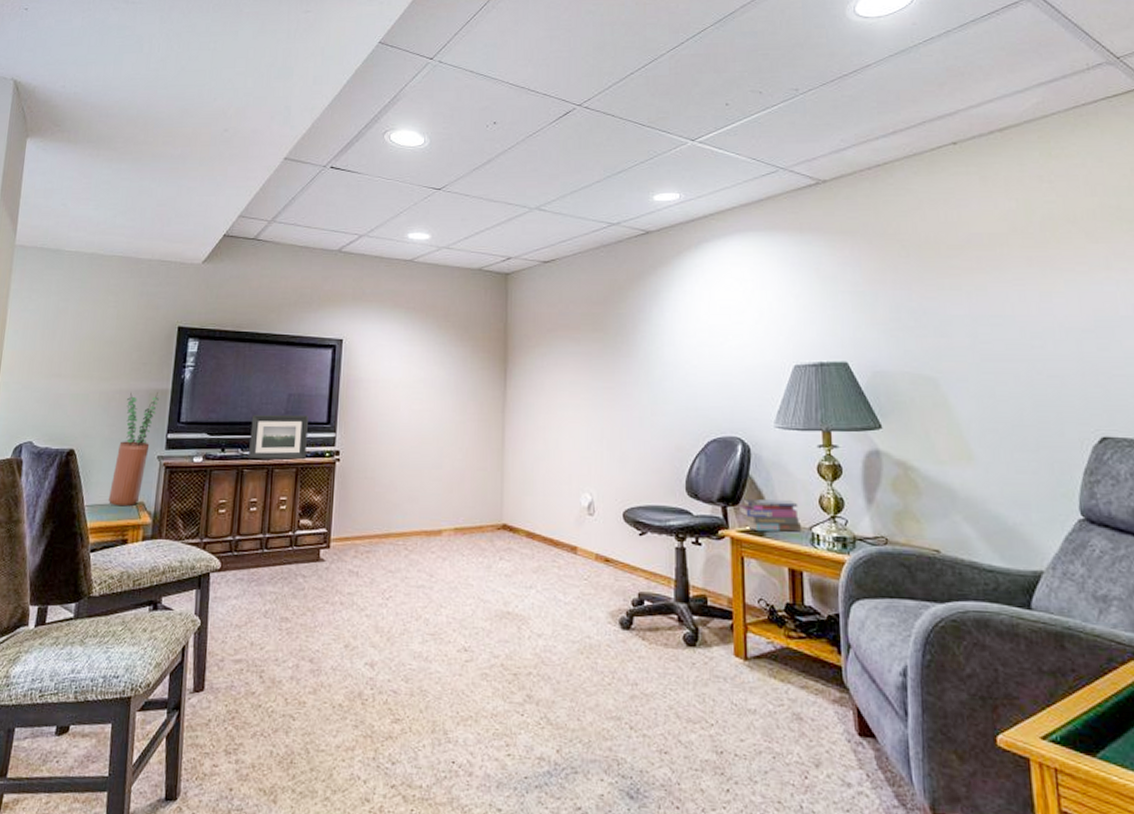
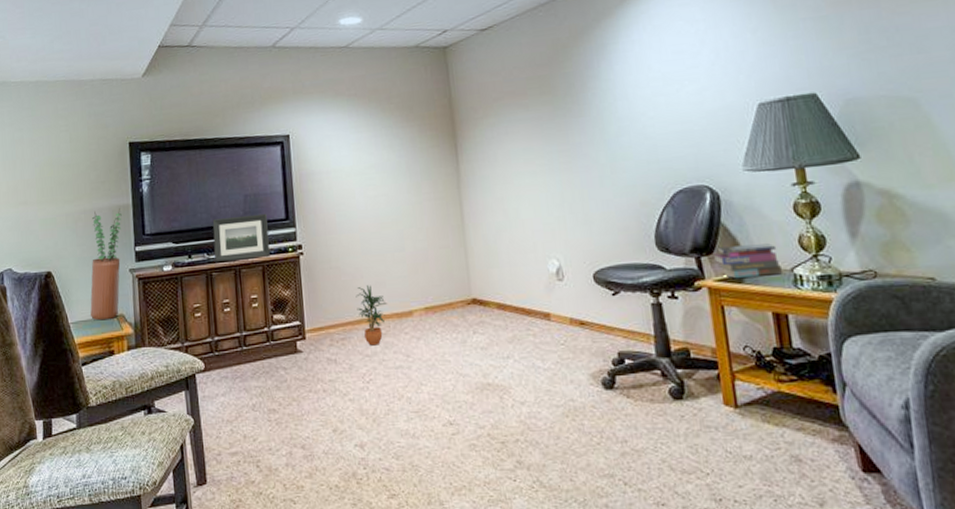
potted plant: none [386,499,419,562] -> present [355,285,388,346]

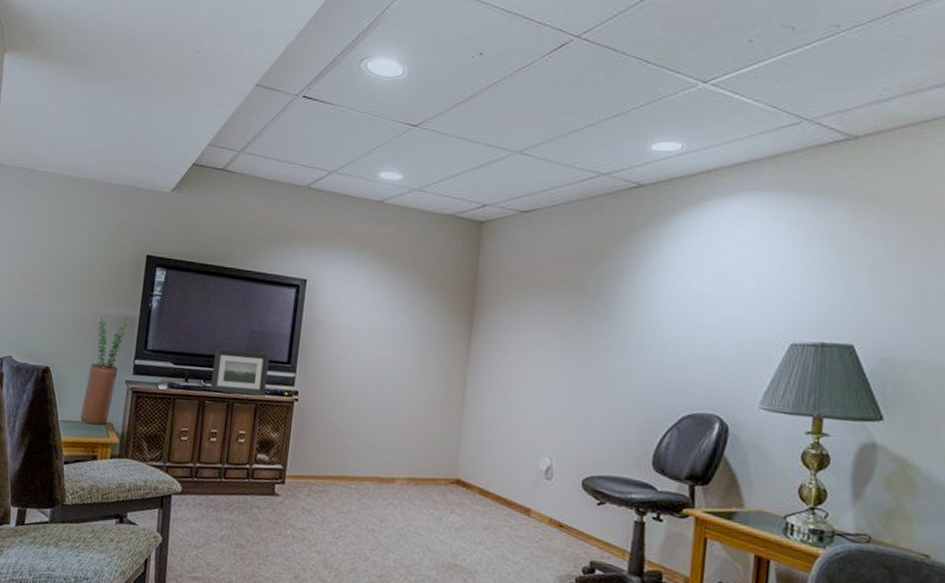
potted plant: present [355,285,388,346] -> none [340,444,372,505]
books: present [714,243,784,279] -> none [708,480,776,520]

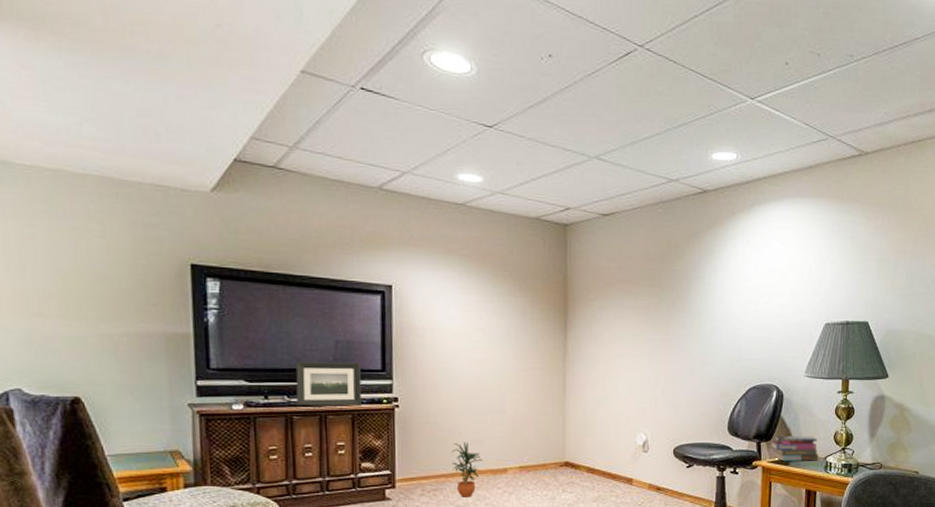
vase: present [80,316,127,426] -> none [135,335,179,455]
potted plant: none [340,444,372,505] -> present [451,442,484,497]
books: none [708,480,776,520] -> present [771,436,819,462]

